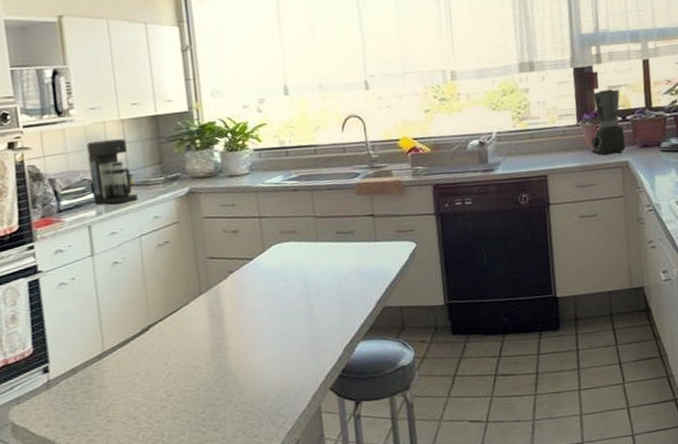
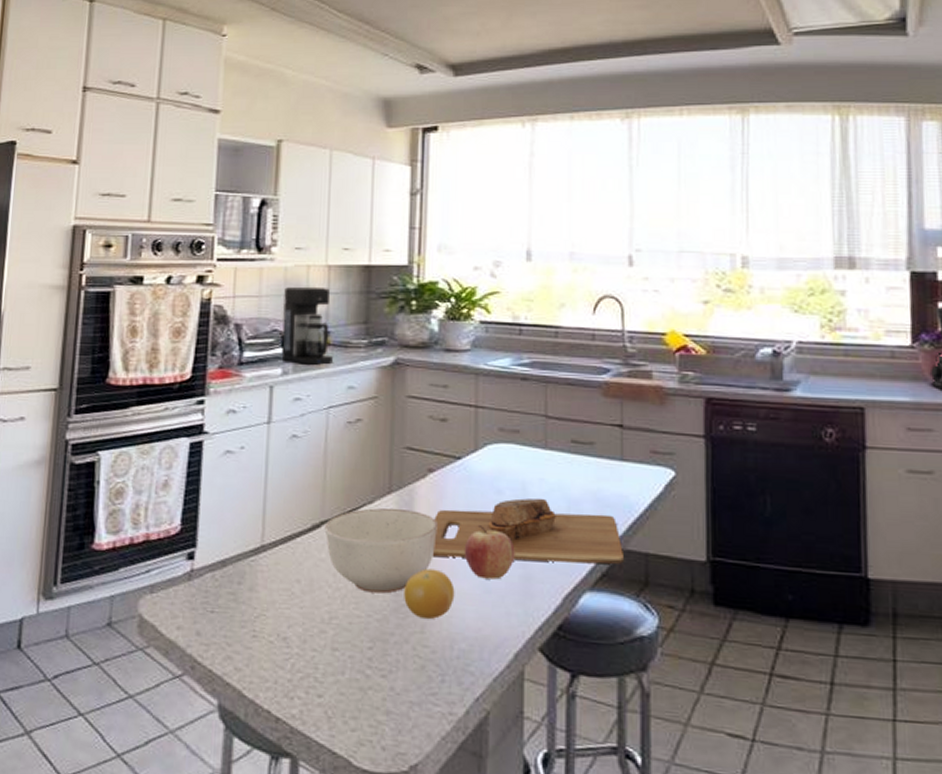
bowl: none [152,305,243,372] -> present [324,508,437,594]
fruit: none [222,345,262,383] -> present [404,568,455,619]
cutting board: none [238,279,386,336] -> present [432,497,625,565]
fruit: none [264,306,304,346] -> present [464,524,515,580]

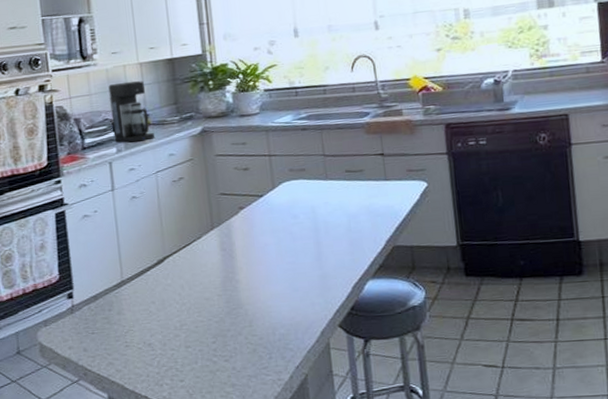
bowl: present [324,508,437,594] -> none [167,239,253,303]
fruit: present [404,568,455,619] -> none [233,279,272,316]
cutting board: present [432,497,625,565] -> none [248,216,396,270]
fruit: present [464,524,515,580] -> none [274,242,313,282]

